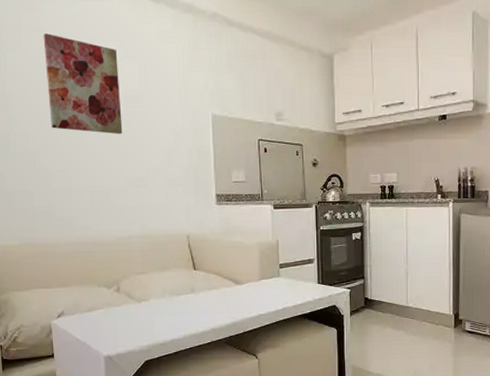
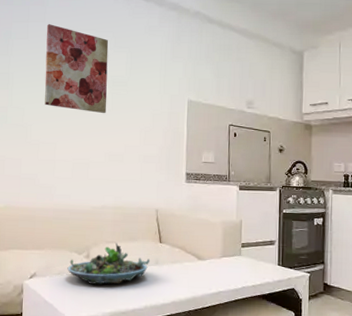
succulent planter: none [97,273,186,319] -> present [67,242,150,285]

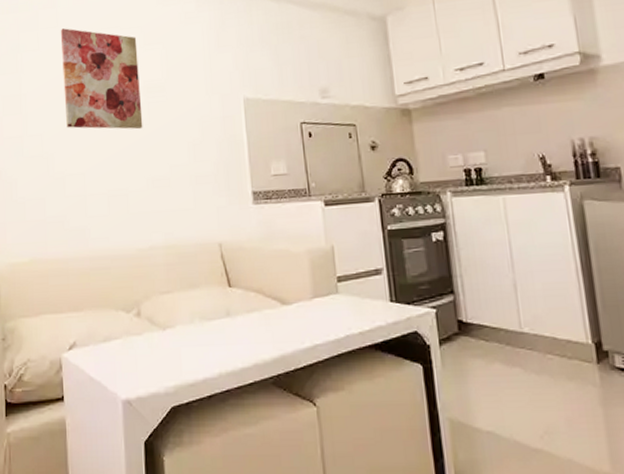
succulent planter: present [67,242,150,285] -> none [114,292,219,352]

